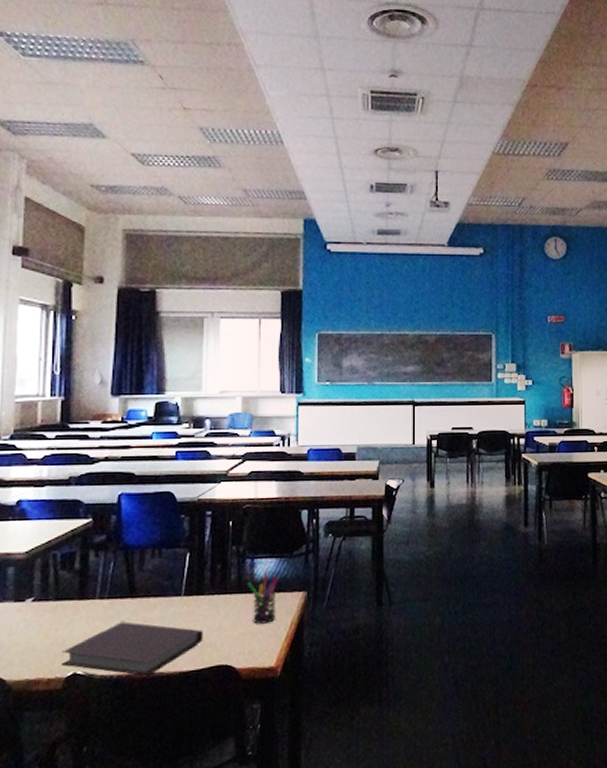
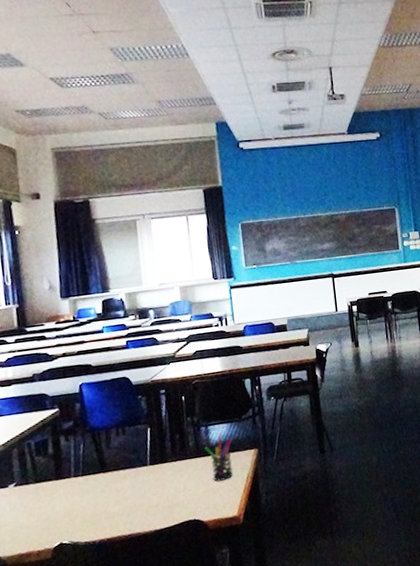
notebook: present [62,622,203,676] -> none [47,492,171,538]

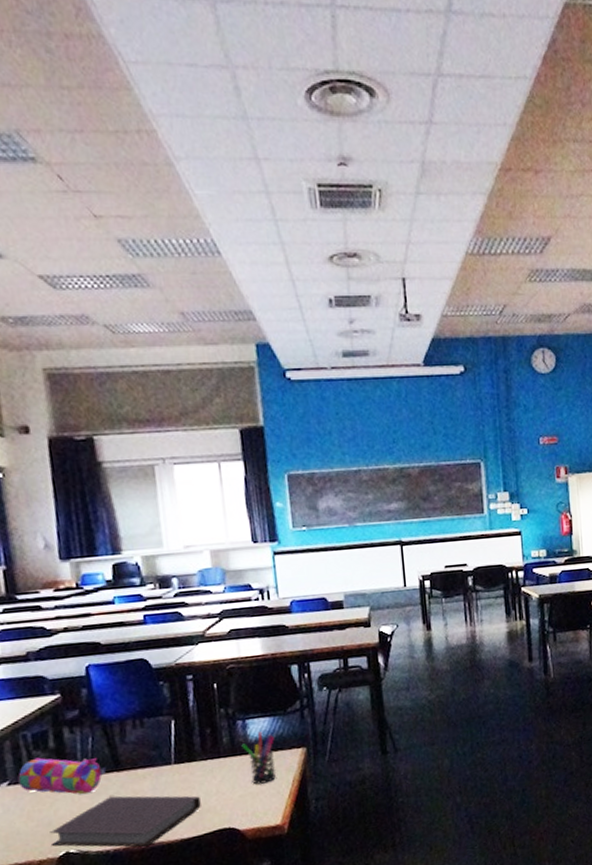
pencil case: none [23,462,95,493] -> present [18,757,107,795]
notebook: none [47,492,171,538] -> present [50,795,201,847]

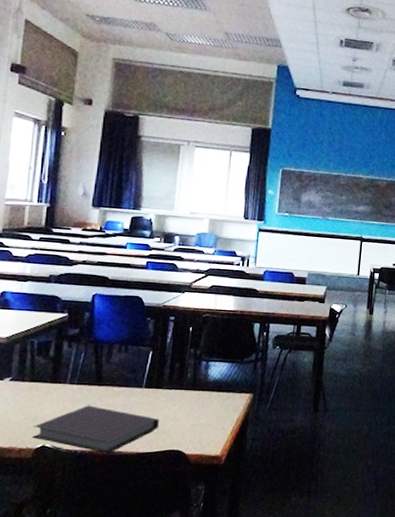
pencil case: present [18,757,107,795] -> none [19,362,90,400]
pen holder: present [241,731,276,785] -> none [201,374,229,418]

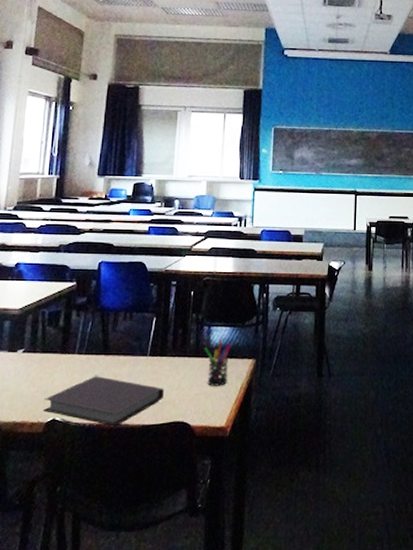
pen holder: none [201,374,229,418] -> present [204,339,231,386]

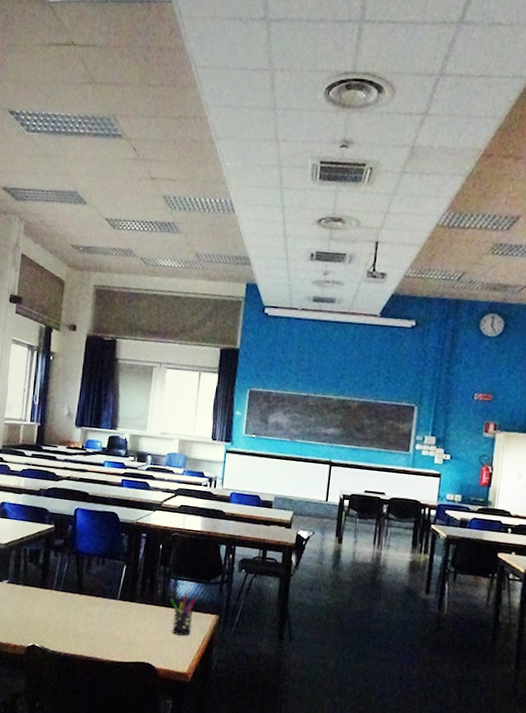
notebook: present [44,376,164,427] -> none [25,612,132,659]

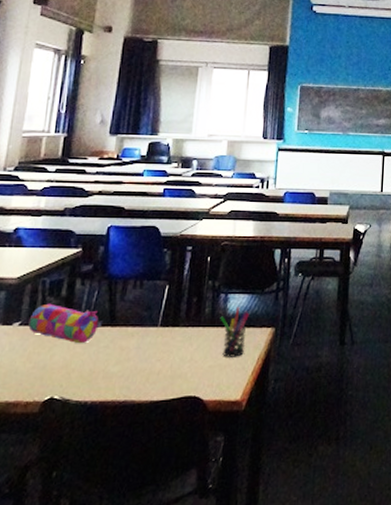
pencil case: none [14,568,73,605] -> present [28,303,103,344]

